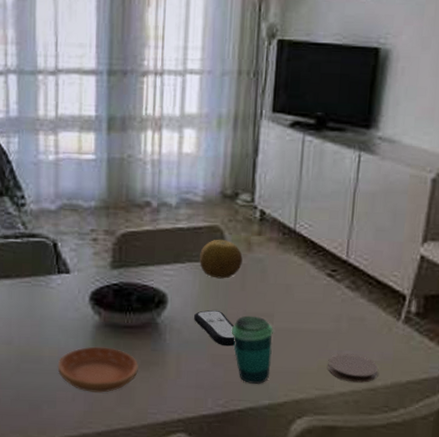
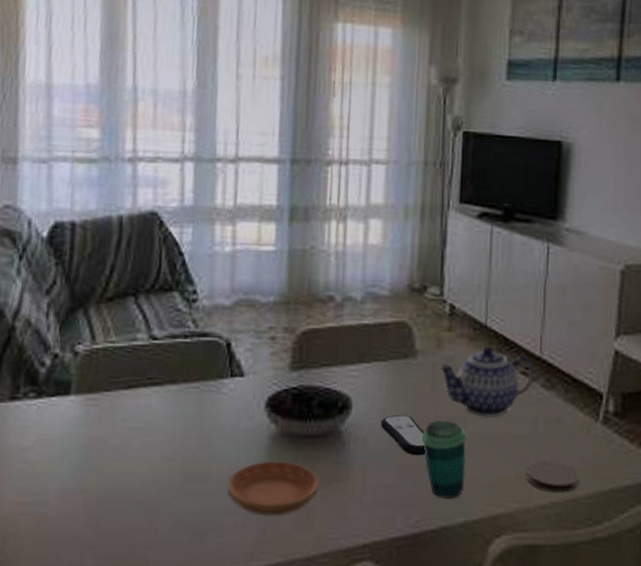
fruit: present [199,240,243,279] -> none [387,337,432,379]
teapot: none [249,249,340,314] -> present [439,346,534,417]

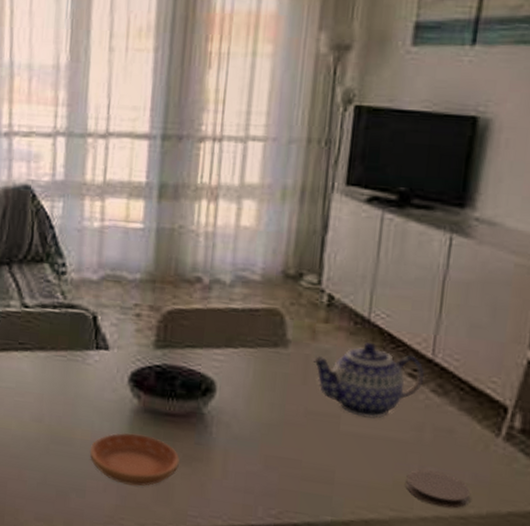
remote control: present [380,414,426,456] -> none [245,403,293,448]
cup: present [421,420,467,498] -> none [288,414,340,496]

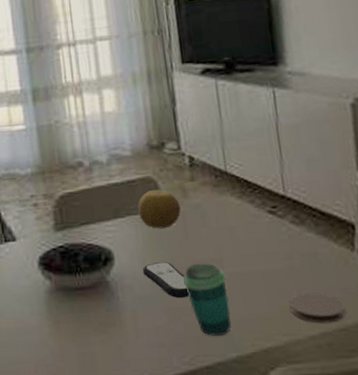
saucer: present [89,432,180,486] -> none [16,312,97,362]
remote control: none [245,403,293,448] -> present [142,261,189,299]
fruit: none [255,324,306,370] -> present [138,190,181,229]
cup: none [288,414,340,496] -> present [182,263,231,336]
teapot: present [312,342,424,418] -> none [188,190,282,257]

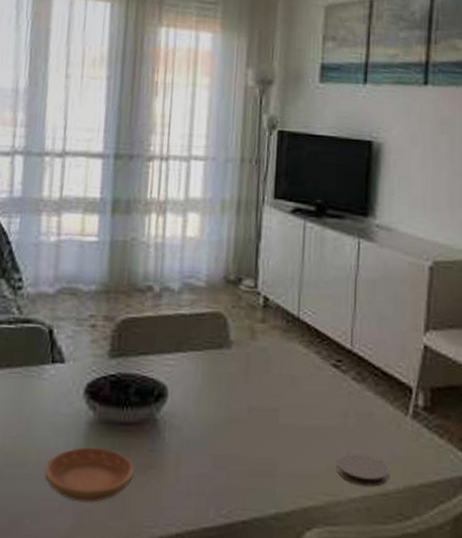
saucer: none [16,312,97,362] -> present [44,447,134,502]
fruit: present [138,190,181,229] -> none [202,327,246,369]
remote control: present [142,261,189,299] -> none [194,404,239,446]
cup: present [182,263,231,336] -> none [234,410,279,489]

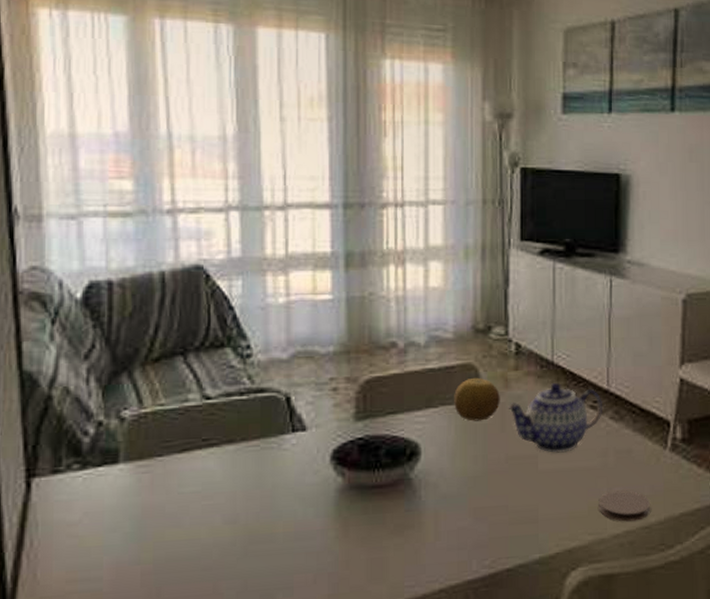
saucer: present [44,447,134,502] -> none [294,513,391,571]
fruit: none [202,327,246,369] -> present [454,378,500,421]
teapot: none [253,338,345,409] -> present [508,382,602,453]

